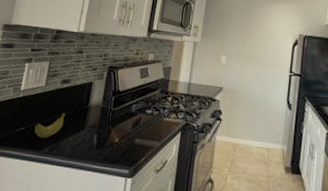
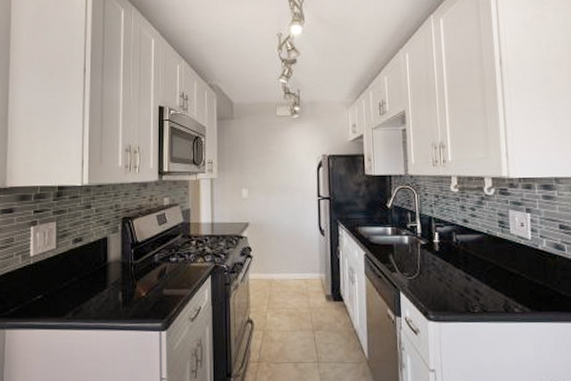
banana: present [34,112,65,138] -> none [52,273,84,303]

